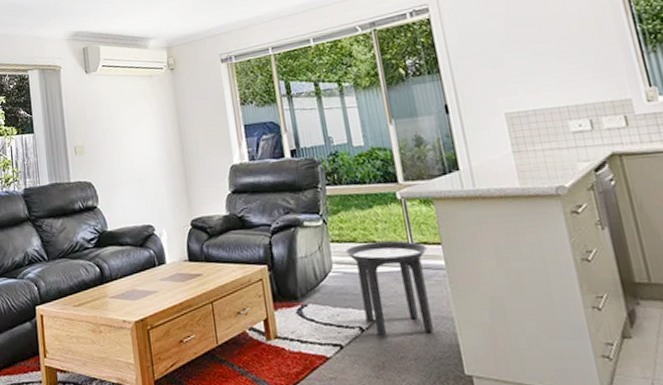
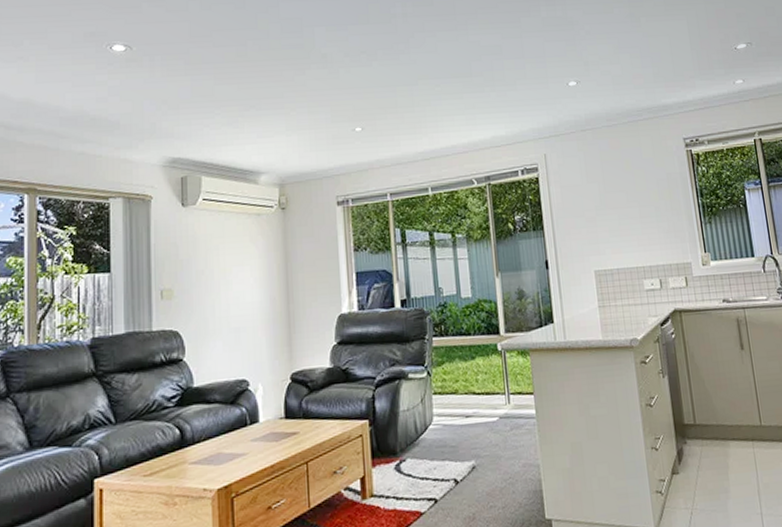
side table: present [345,241,434,335] -> none [446,392,521,486]

